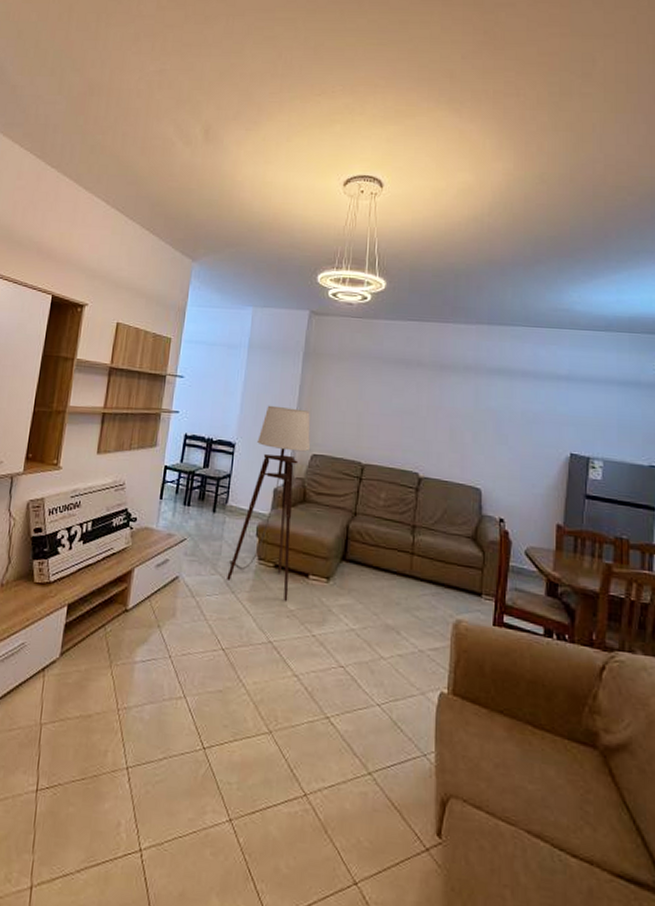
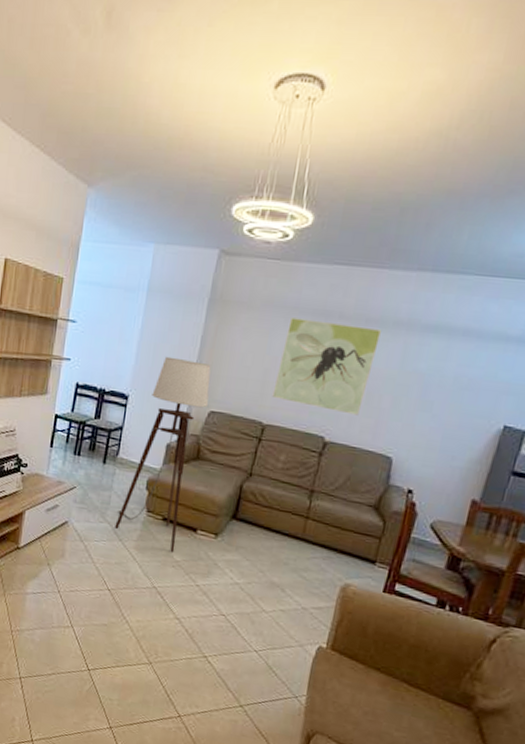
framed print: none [367,366,454,451] -> present [272,317,381,416]

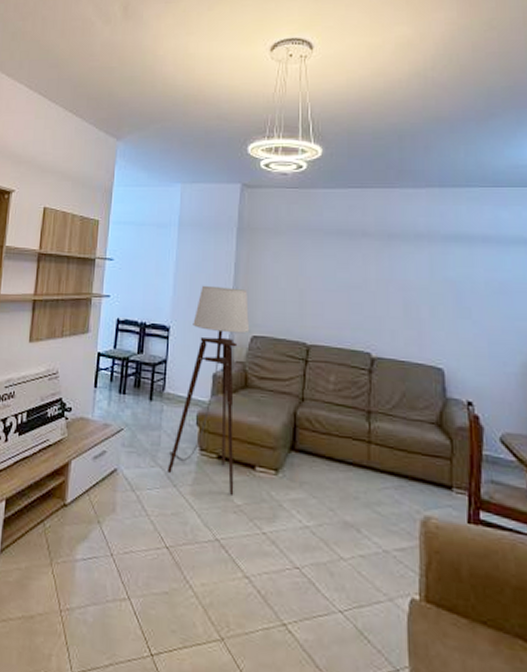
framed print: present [272,317,381,416] -> none [311,239,405,328]

